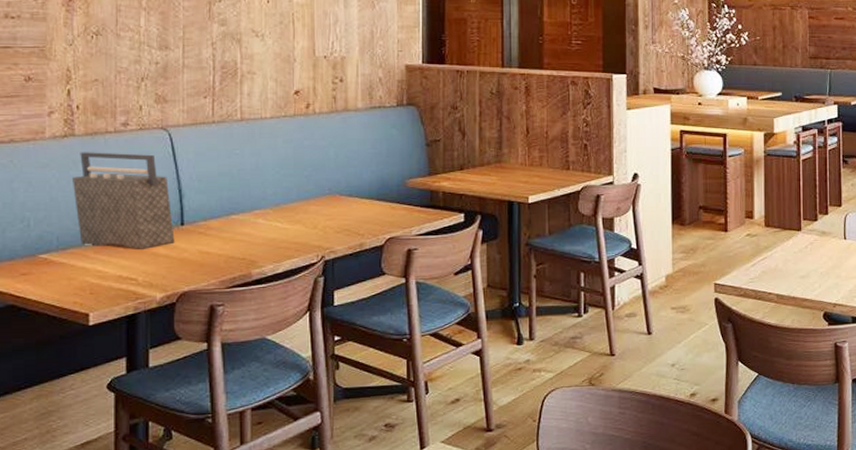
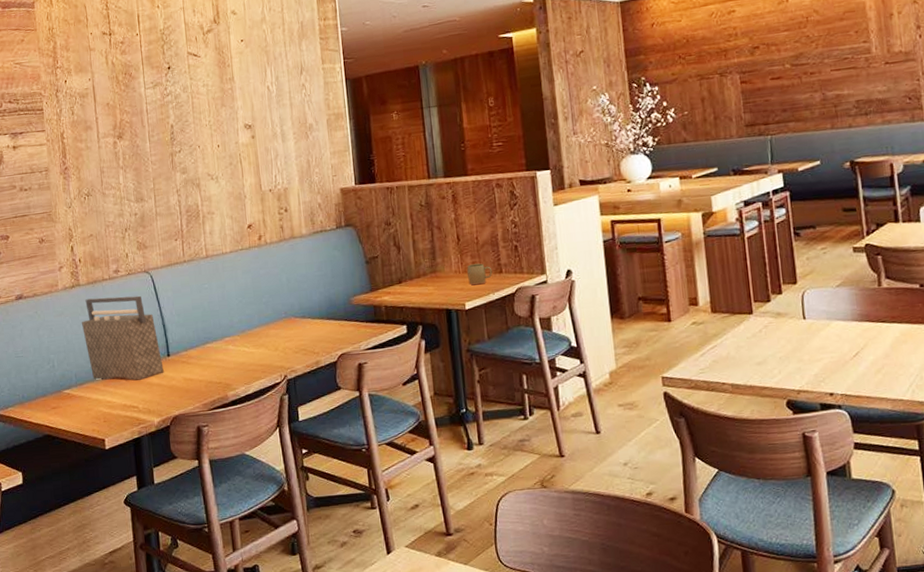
mug: none [534,158,560,180] -> present [467,263,493,286]

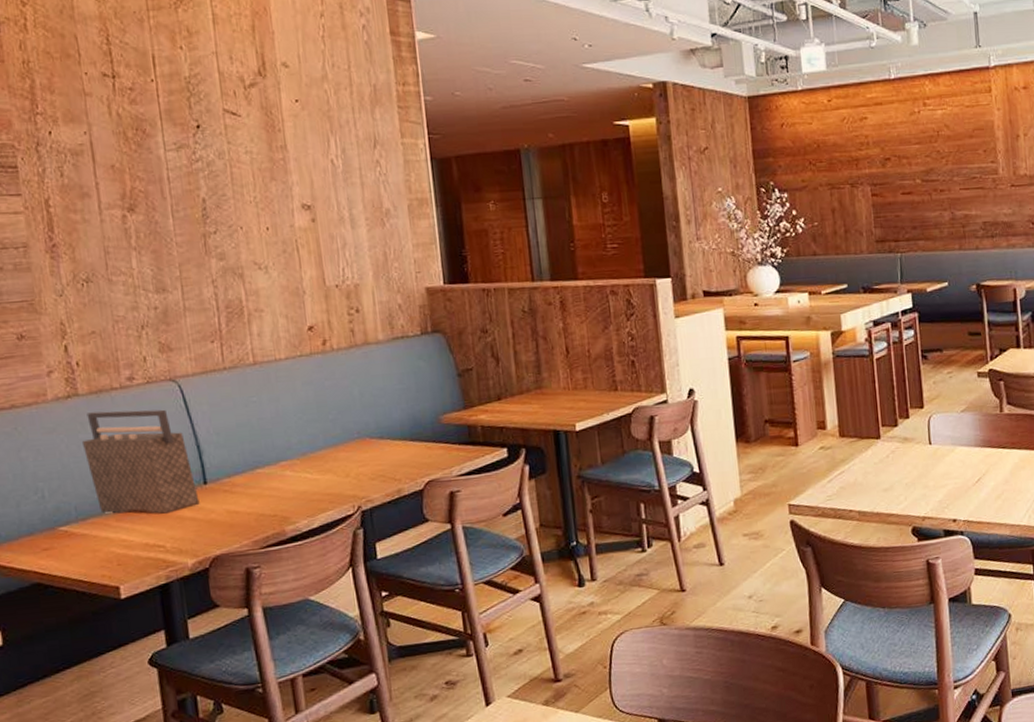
mug: present [467,263,493,286] -> none [577,379,607,404]

